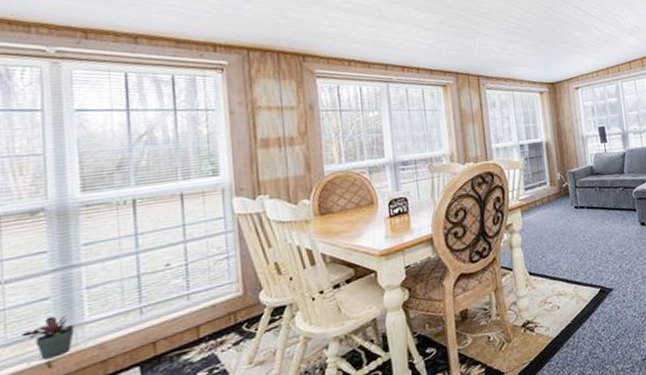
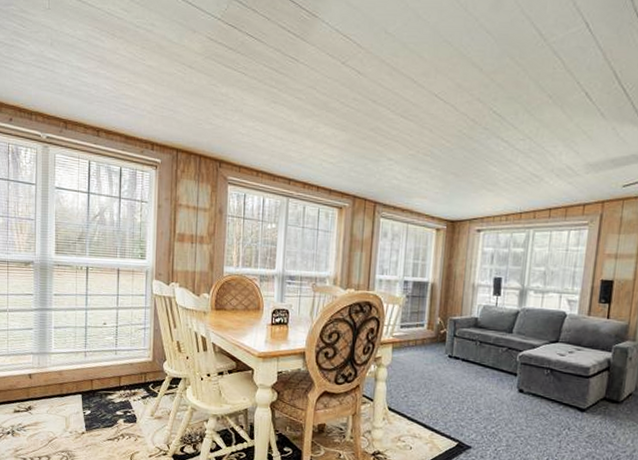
potted plant: present [21,315,74,360] -> none [16,342,45,373]

